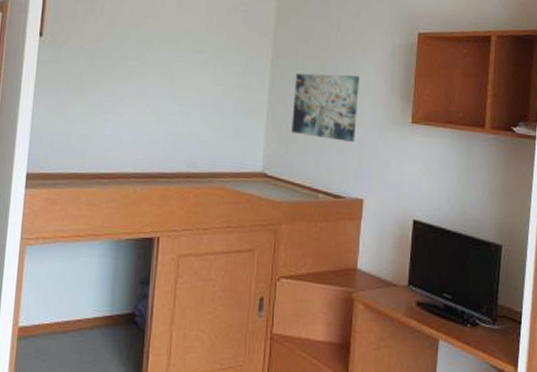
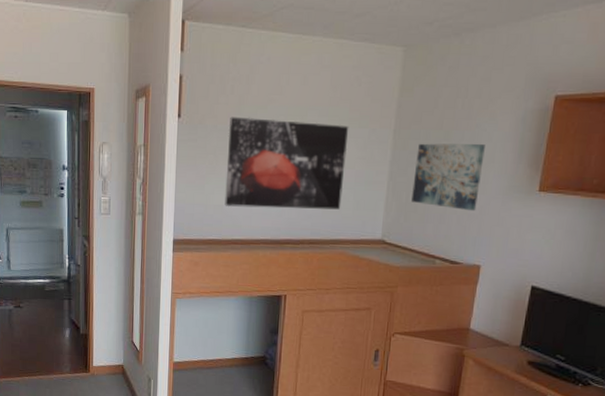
wall art: none [90,38,226,140] -> present [225,116,349,210]

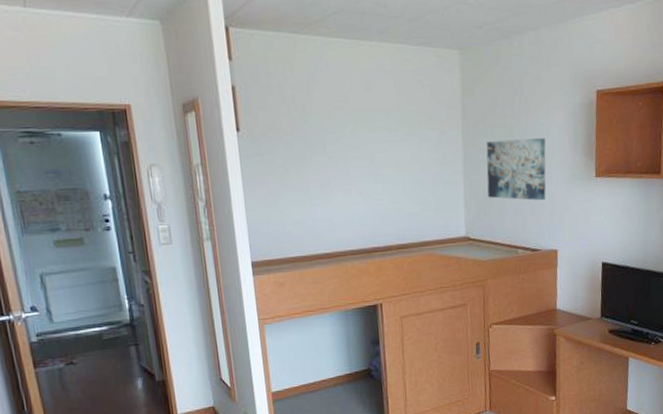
wall art: present [225,116,349,210] -> none [295,126,423,222]

